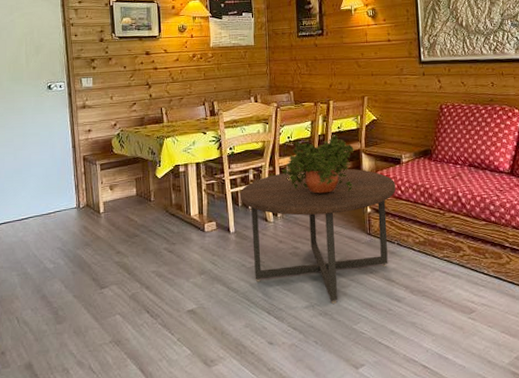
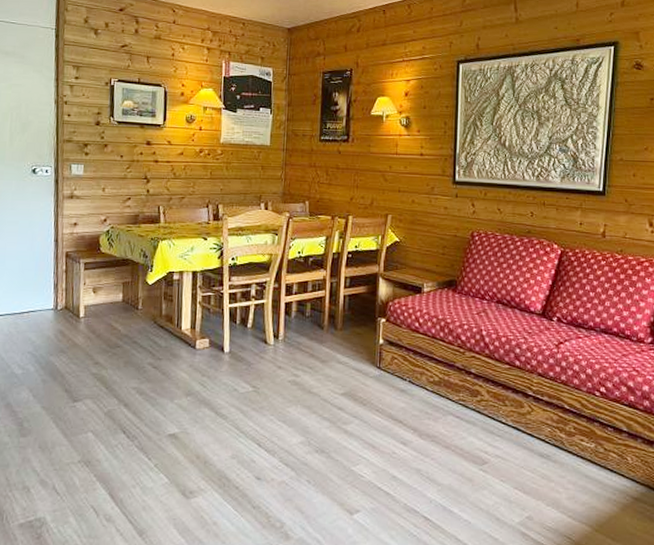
coffee table: present [241,168,396,304] -> none [239,291,413,441]
potted plant: present [281,134,355,194] -> none [287,253,372,319]

